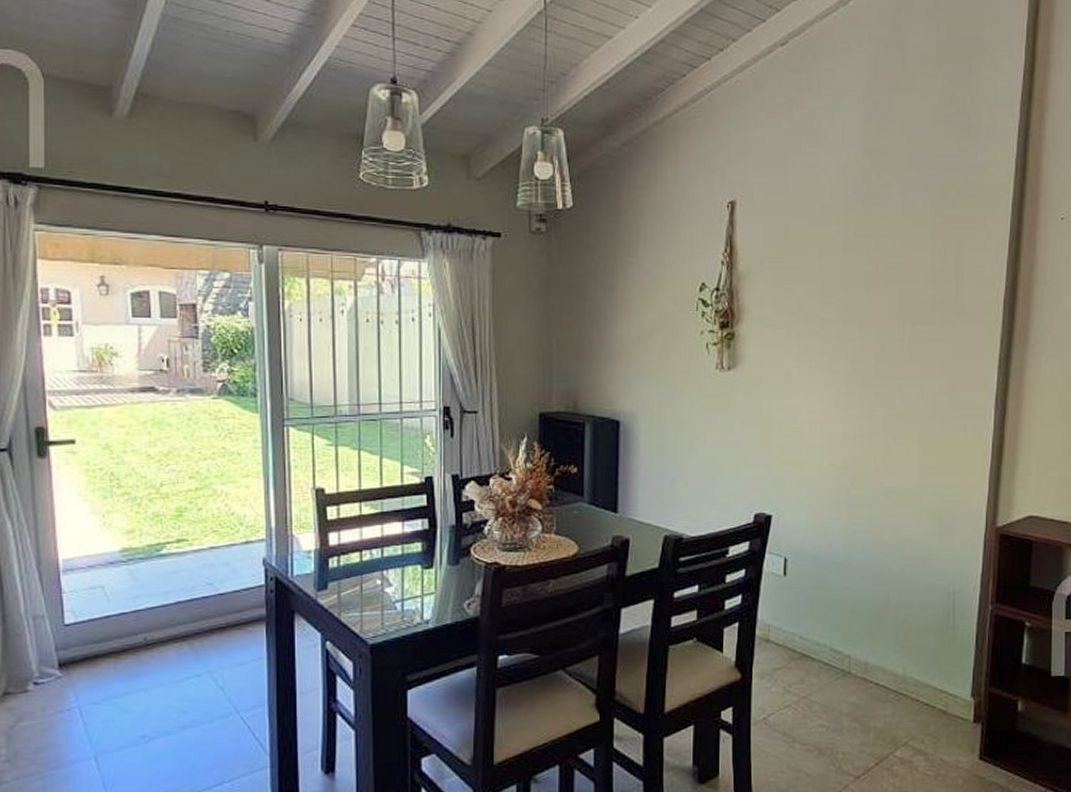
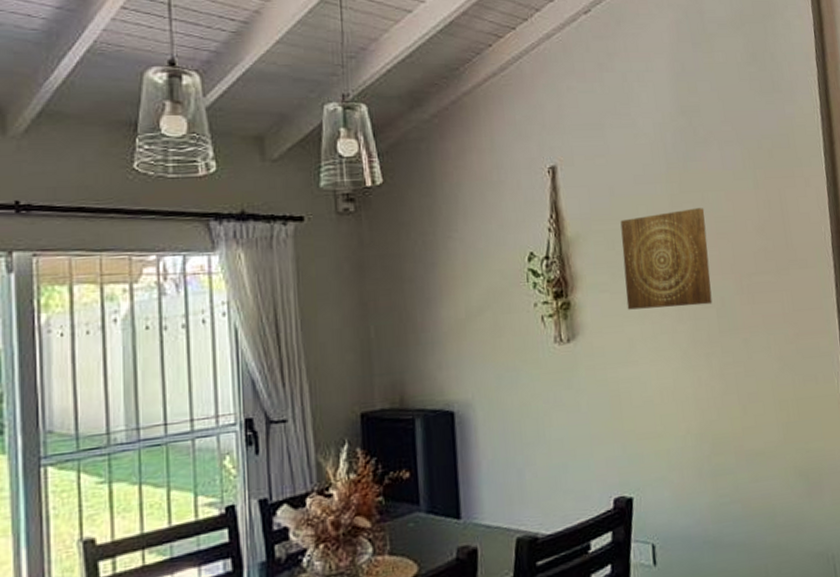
wall art: none [788,253,877,348] -> present [620,208,713,310]

